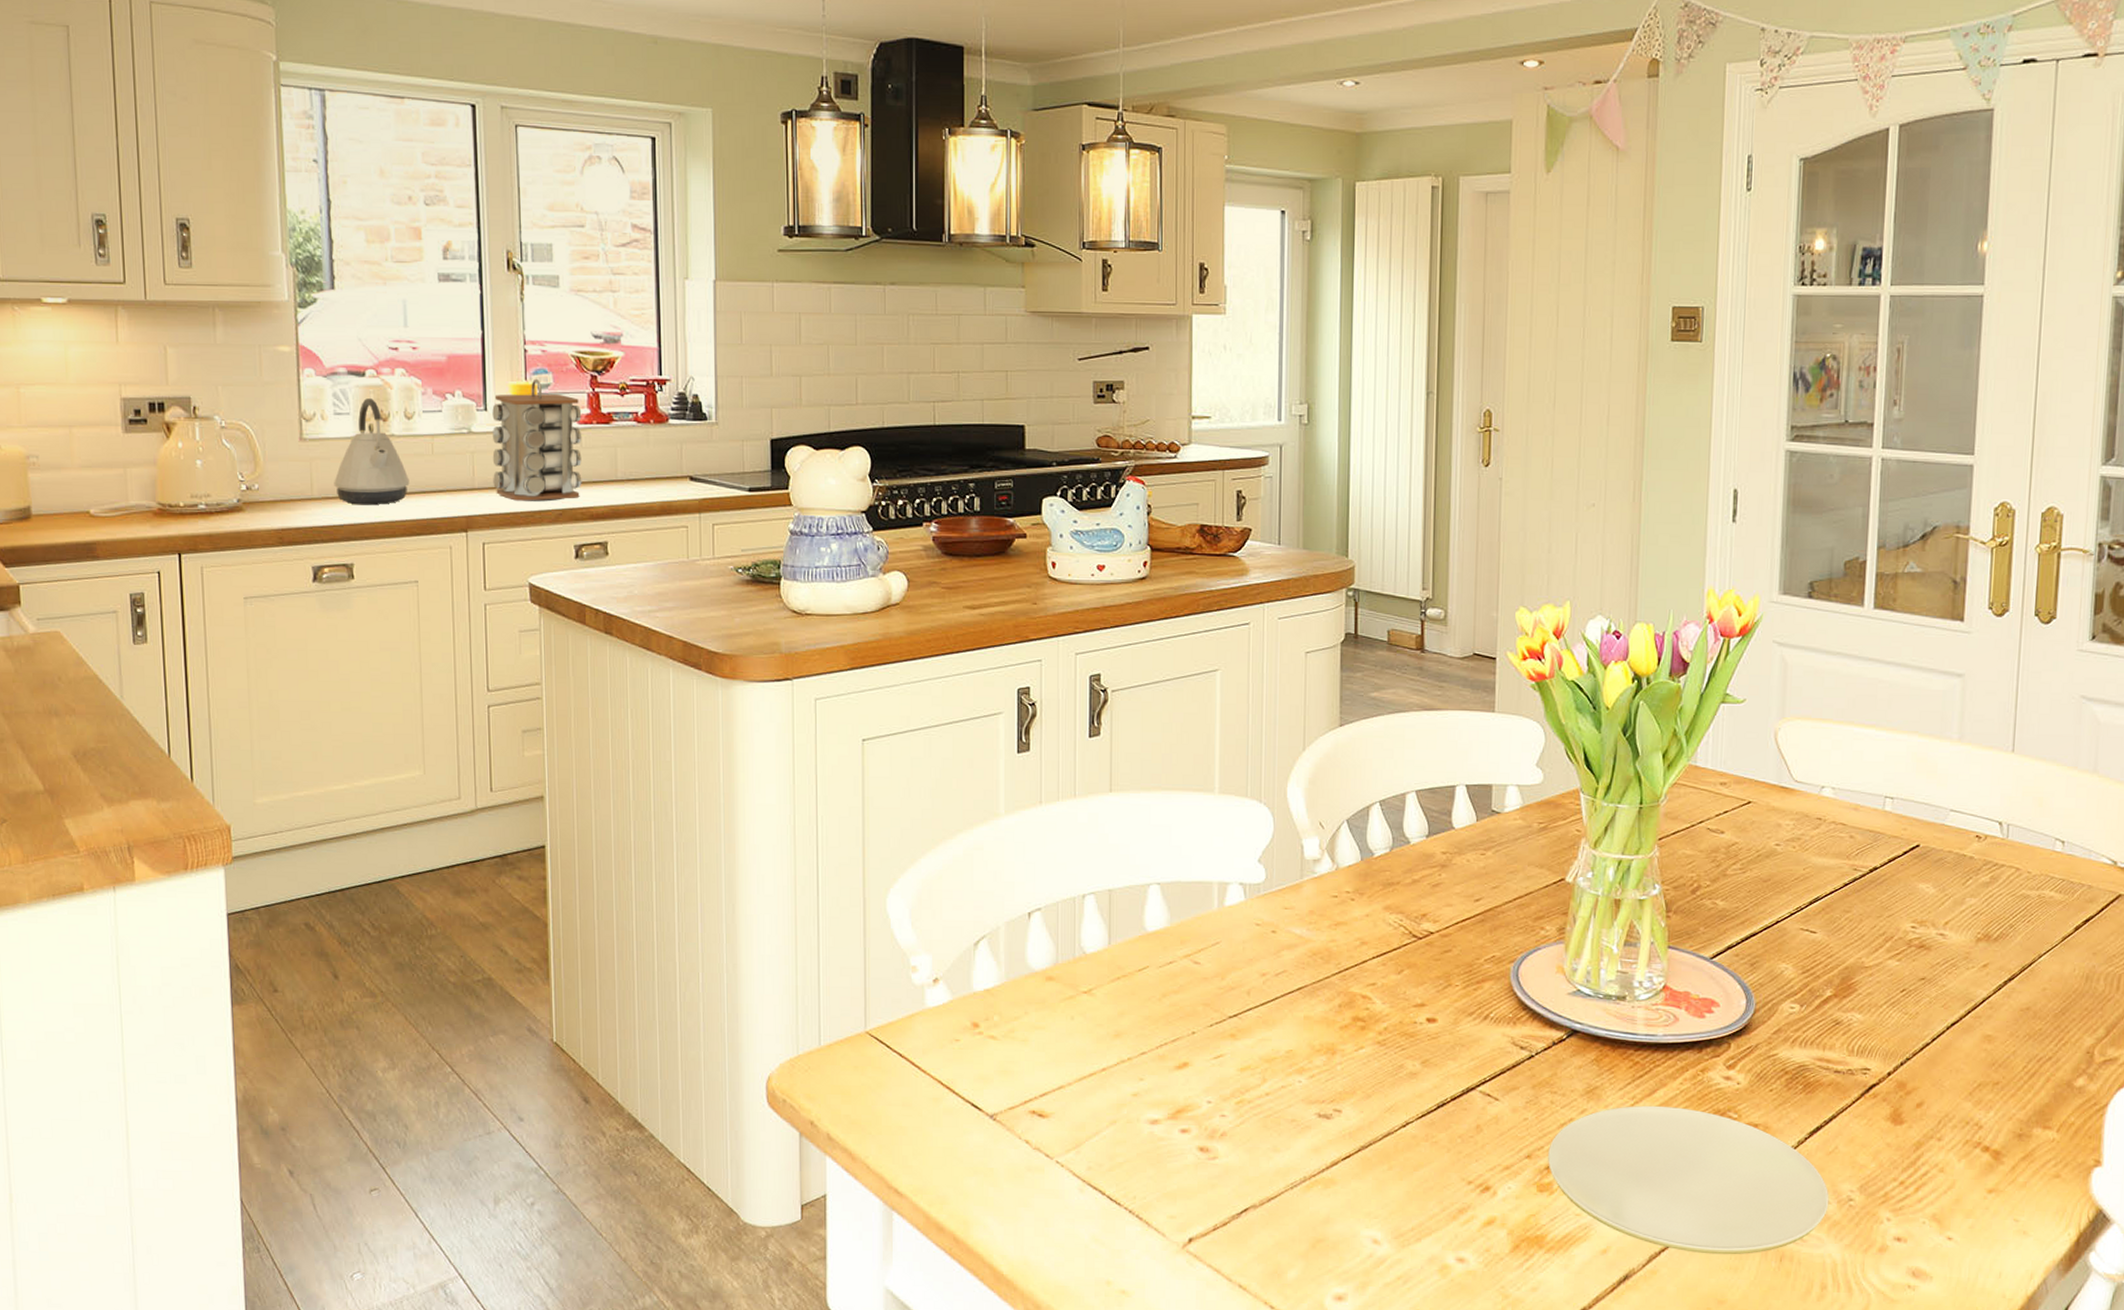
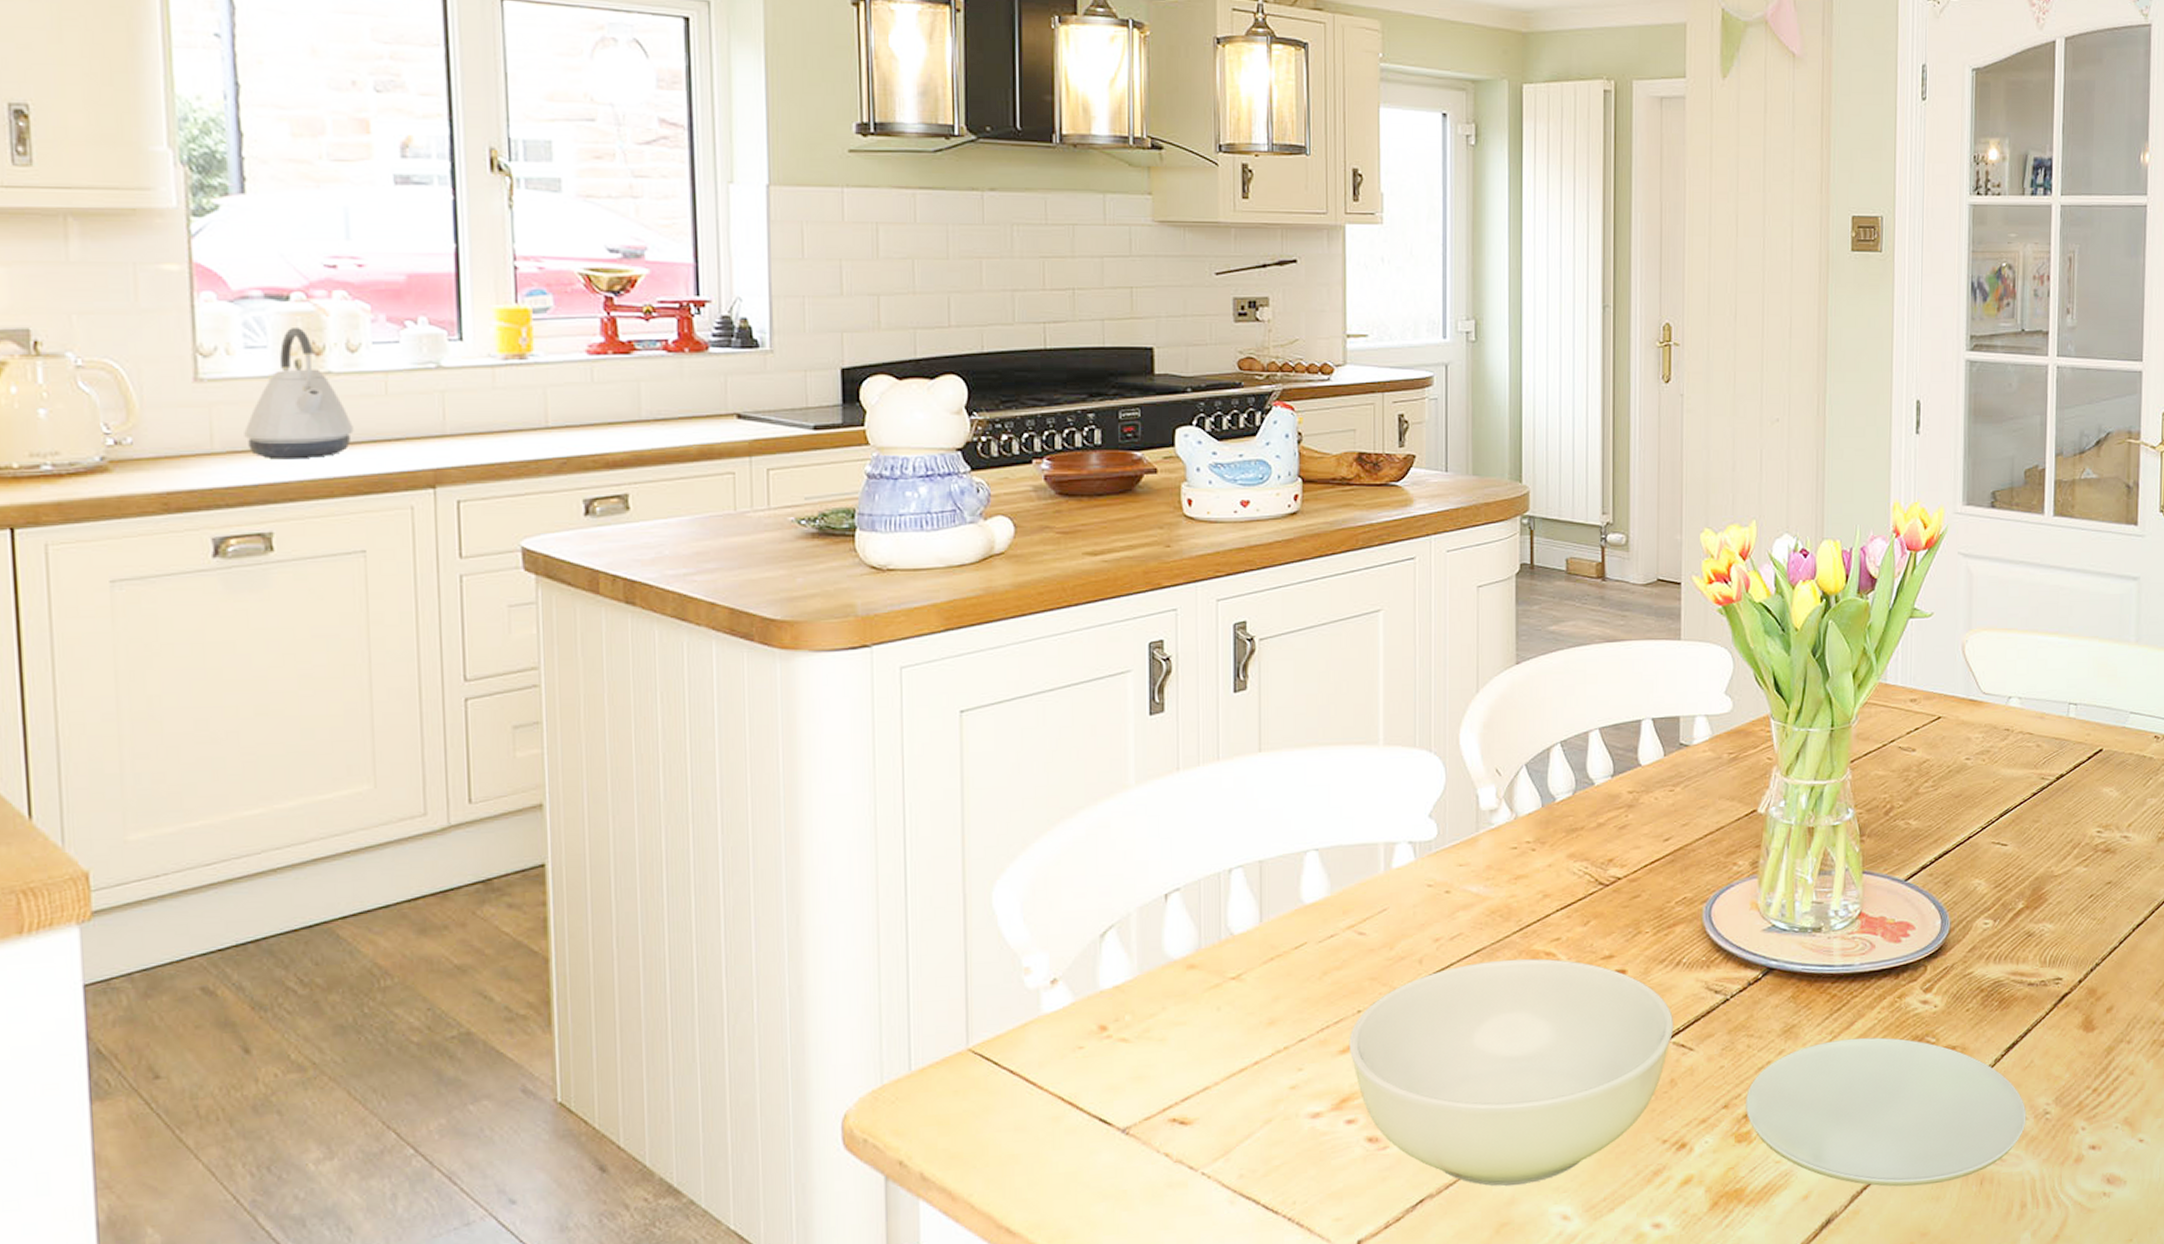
spice rack: present [492,378,582,502] -> none [470,301,594,449]
bowl: none [1184,998,1481,1206] -> present [1349,958,1674,1186]

